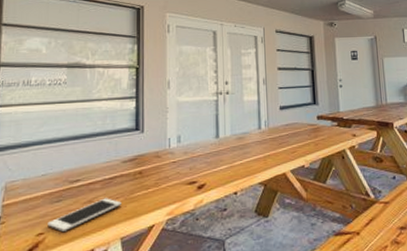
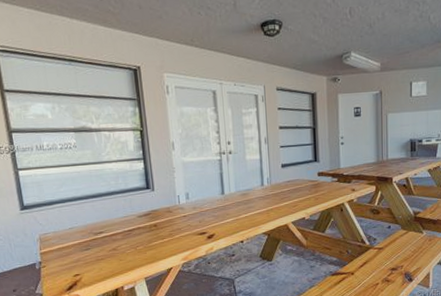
cell phone: present [47,198,121,232] -> none [81,246,142,273]

